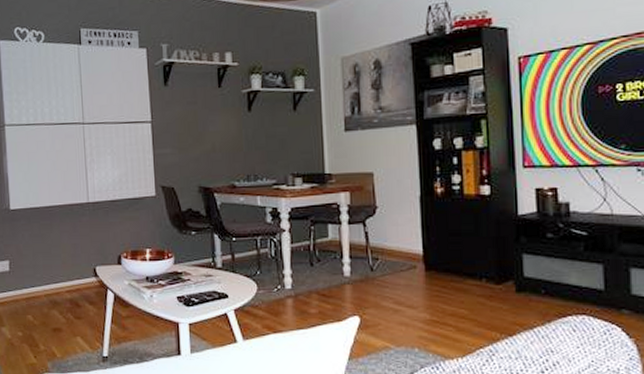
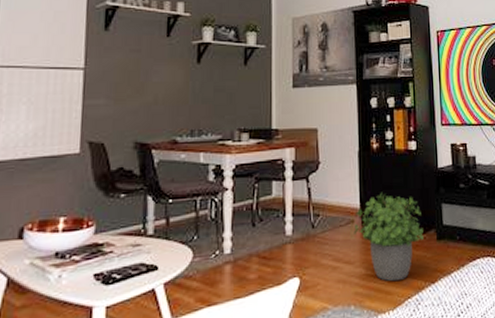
potted plant: none [416,239,499,330] -> present [353,192,424,282]

